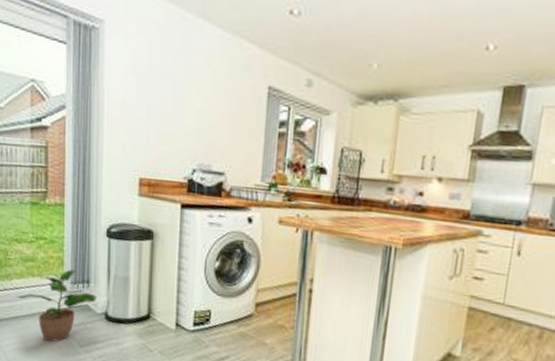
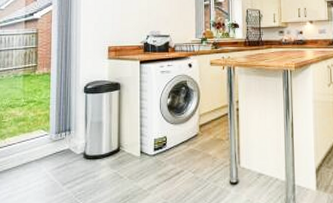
potted plant: present [16,269,98,343] -> none [9,122,77,186]

